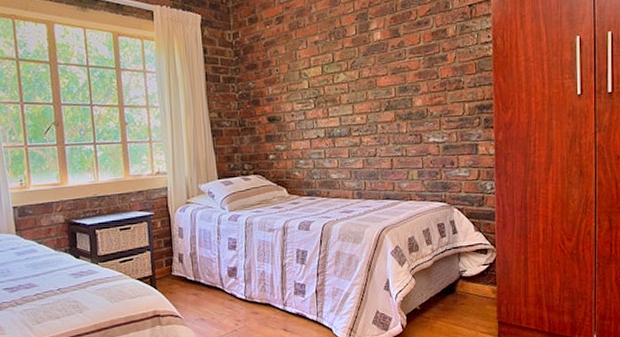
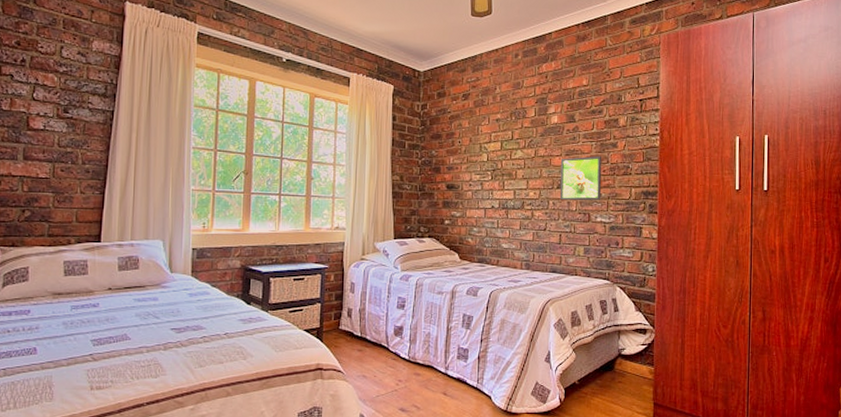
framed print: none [387,72,433,123] -> present [559,156,602,201]

